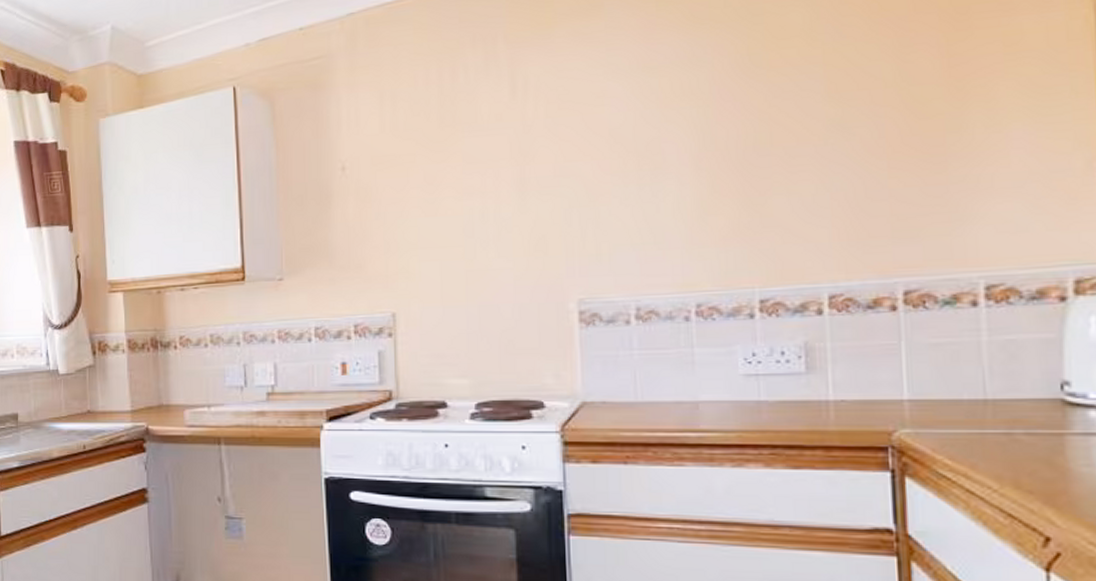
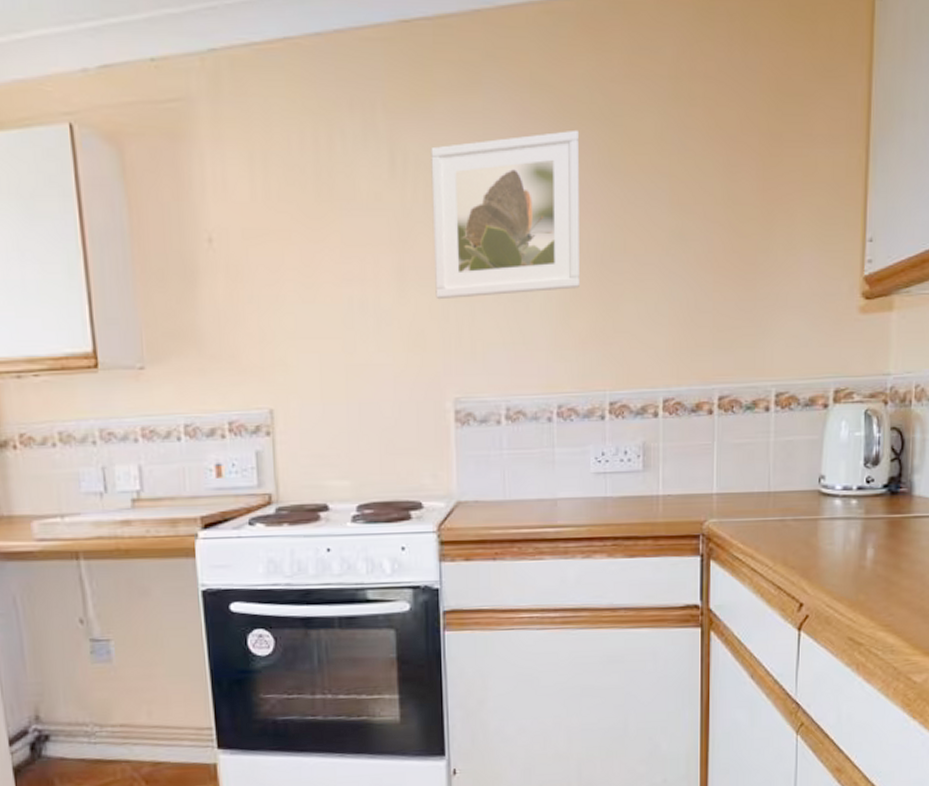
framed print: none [551,33,718,206] -> present [431,129,580,300]

